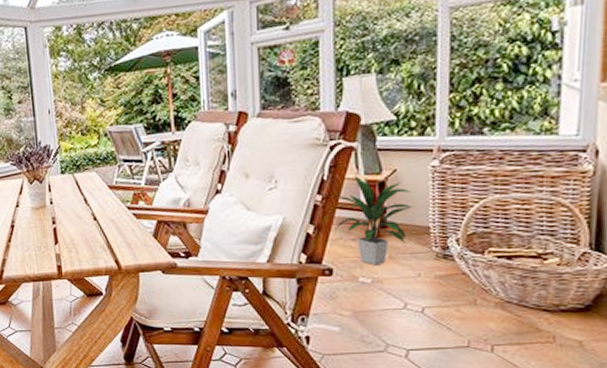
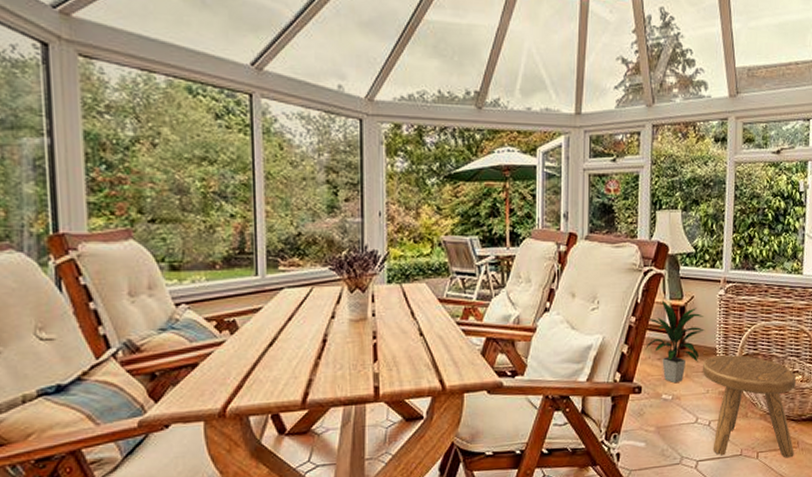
stool: none [410,234,550,354] -> present [702,355,796,458]

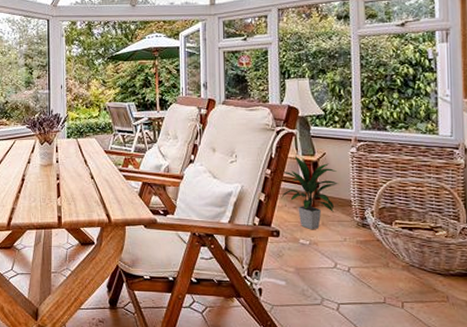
stool: present [702,355,796,458] -> none [338,207,444,311]

